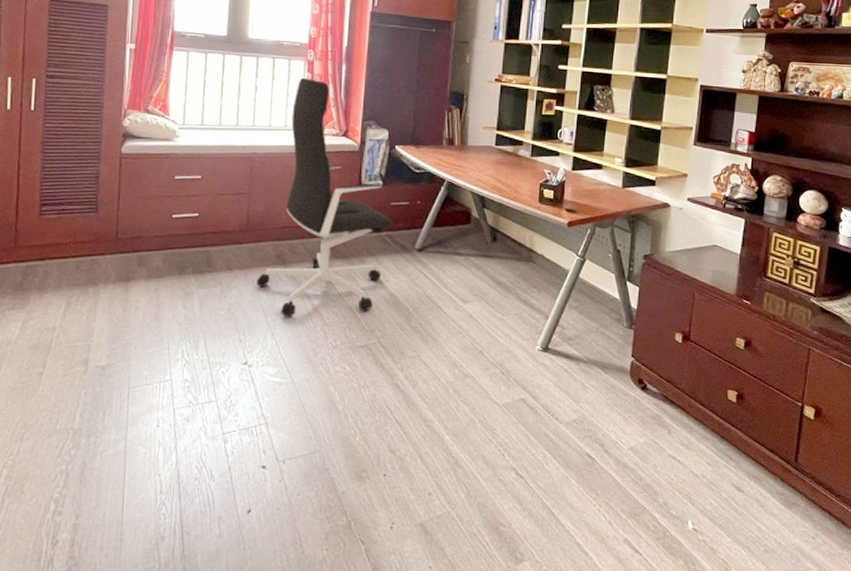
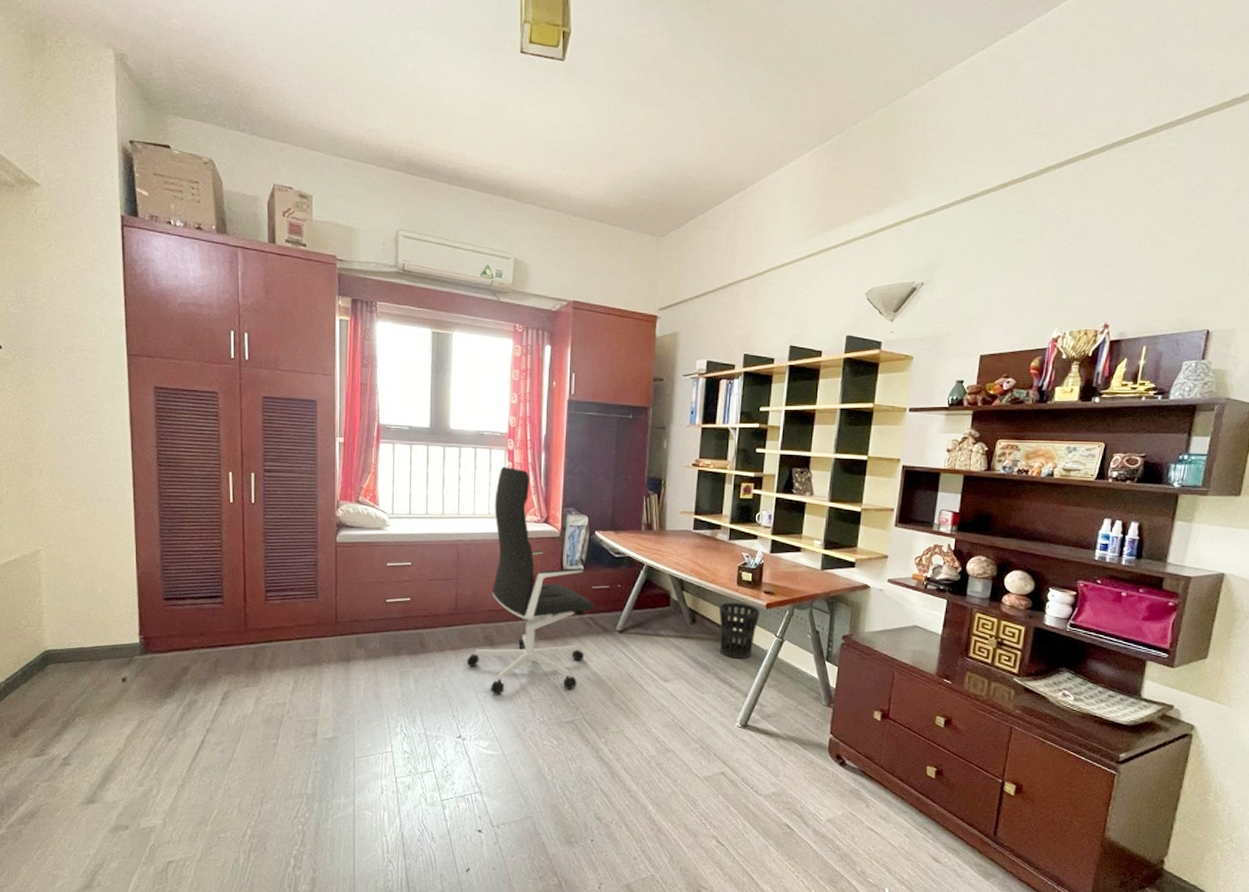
wastebasket: none [520,220,562,280] -> present [719,602,760,660]

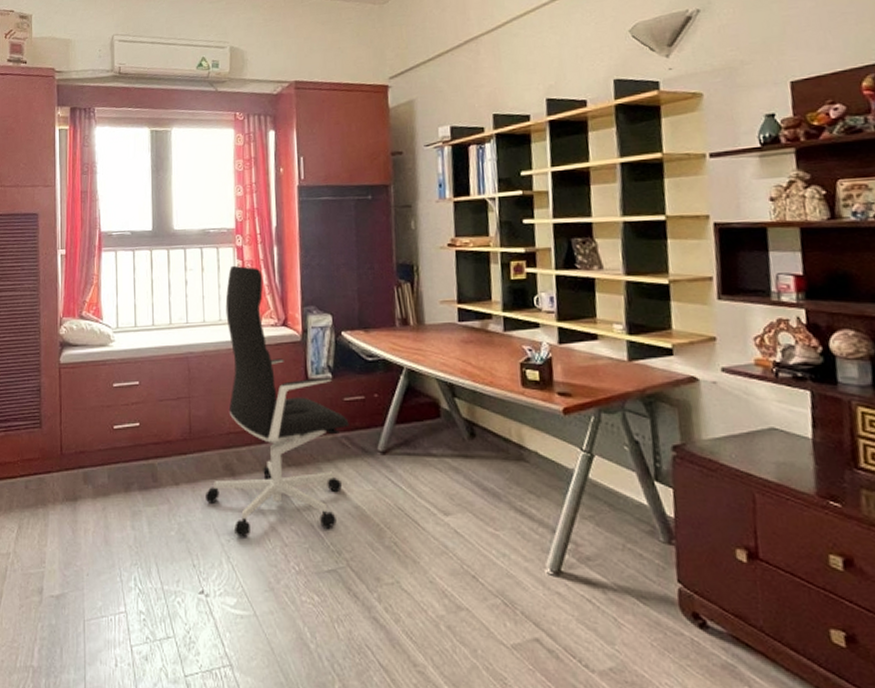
wastebasket: present [719,602,760,660] -> none [503,408,557,483]

